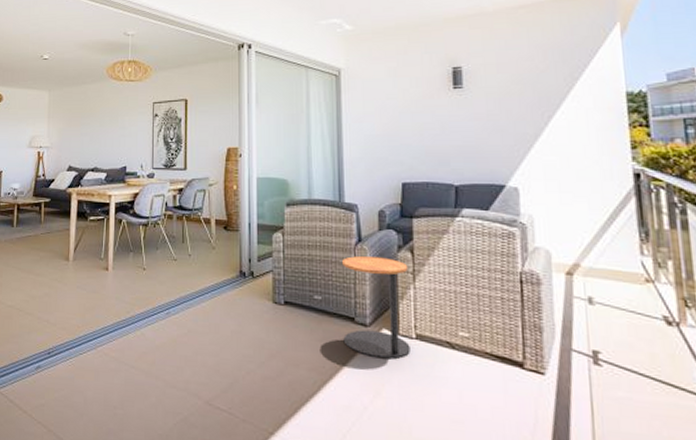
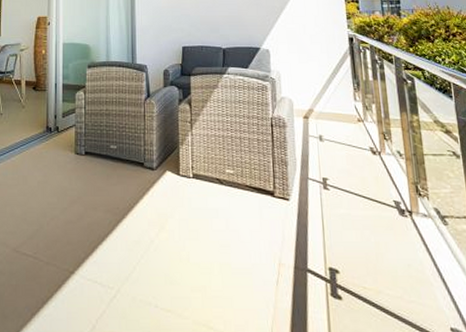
side table: present [342,256,410,359] -> none [134,110,188,197]

